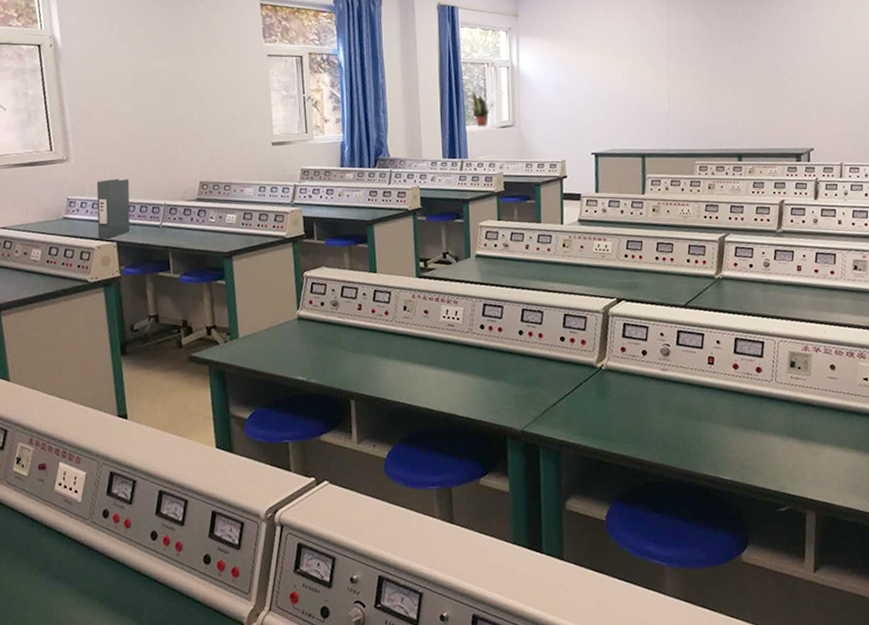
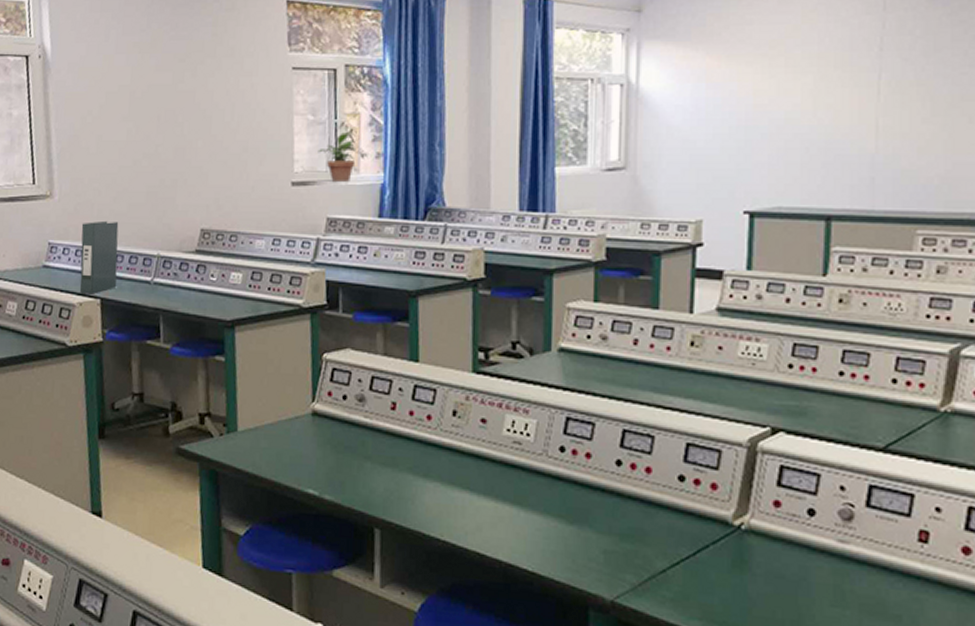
potted plant: none [291,104,321,142] -> present [317,132,356,183]
potted plant: present [471,91,494,127] -> none [564,118,597,169]

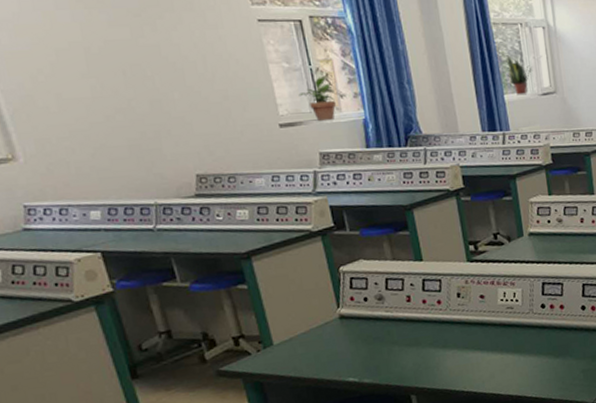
binder: present [79,220,119,294] -> none [59,177,117,250]
potted plant: none [564,118,597,169] -> present [506,55,532,96]

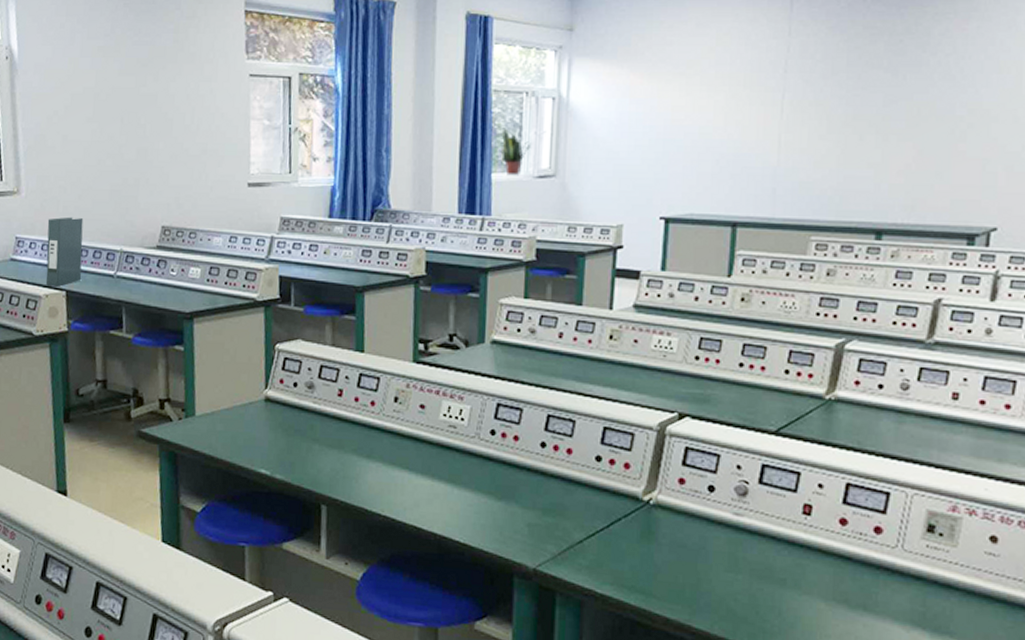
binder: none [59,177,117,250] -> present [46,217,84,287]
potted plant: present [298,77,336,122] -> none [272,137,309,185]

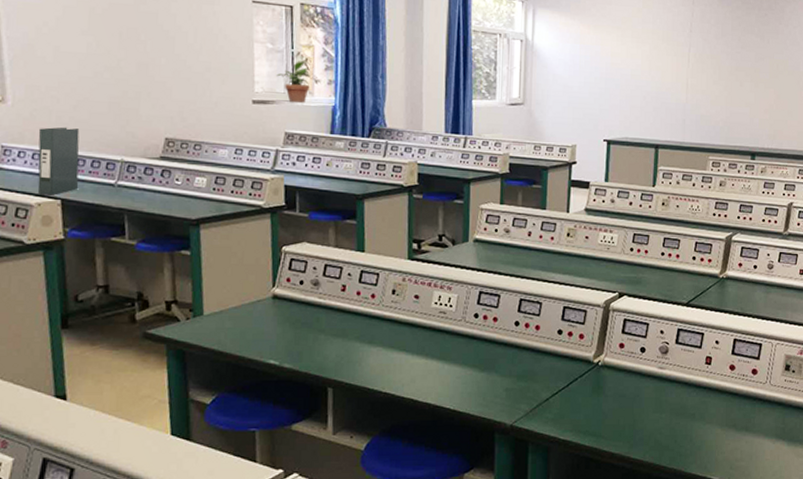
potted plant: none [272,137,309,185] -> present [276,61,311,104]
potted plant: present [500,128,531,176] -> none [479,62,504,103]

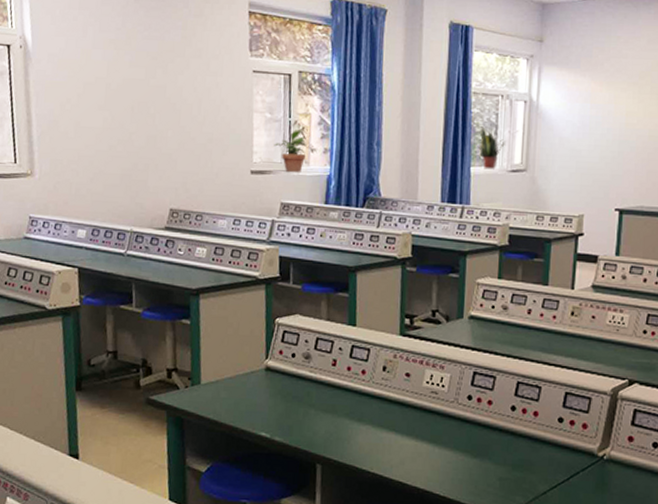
binder: present [37,126,80,196] -> none [58,198,95,264]
potted plant: none [479,62,504,103] -> present [478,126,505,170]

